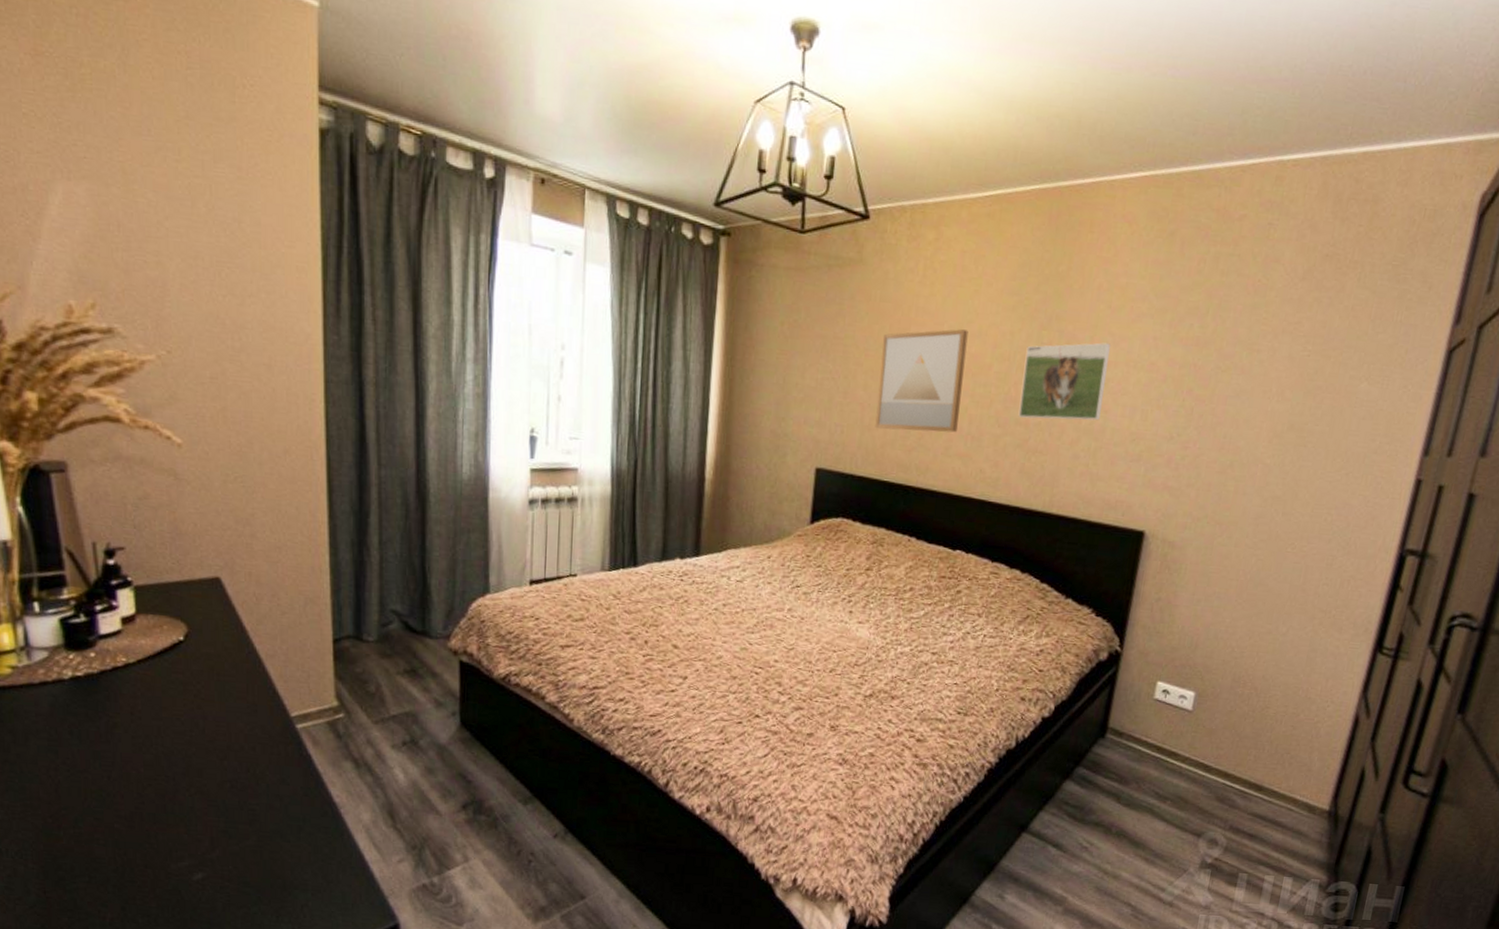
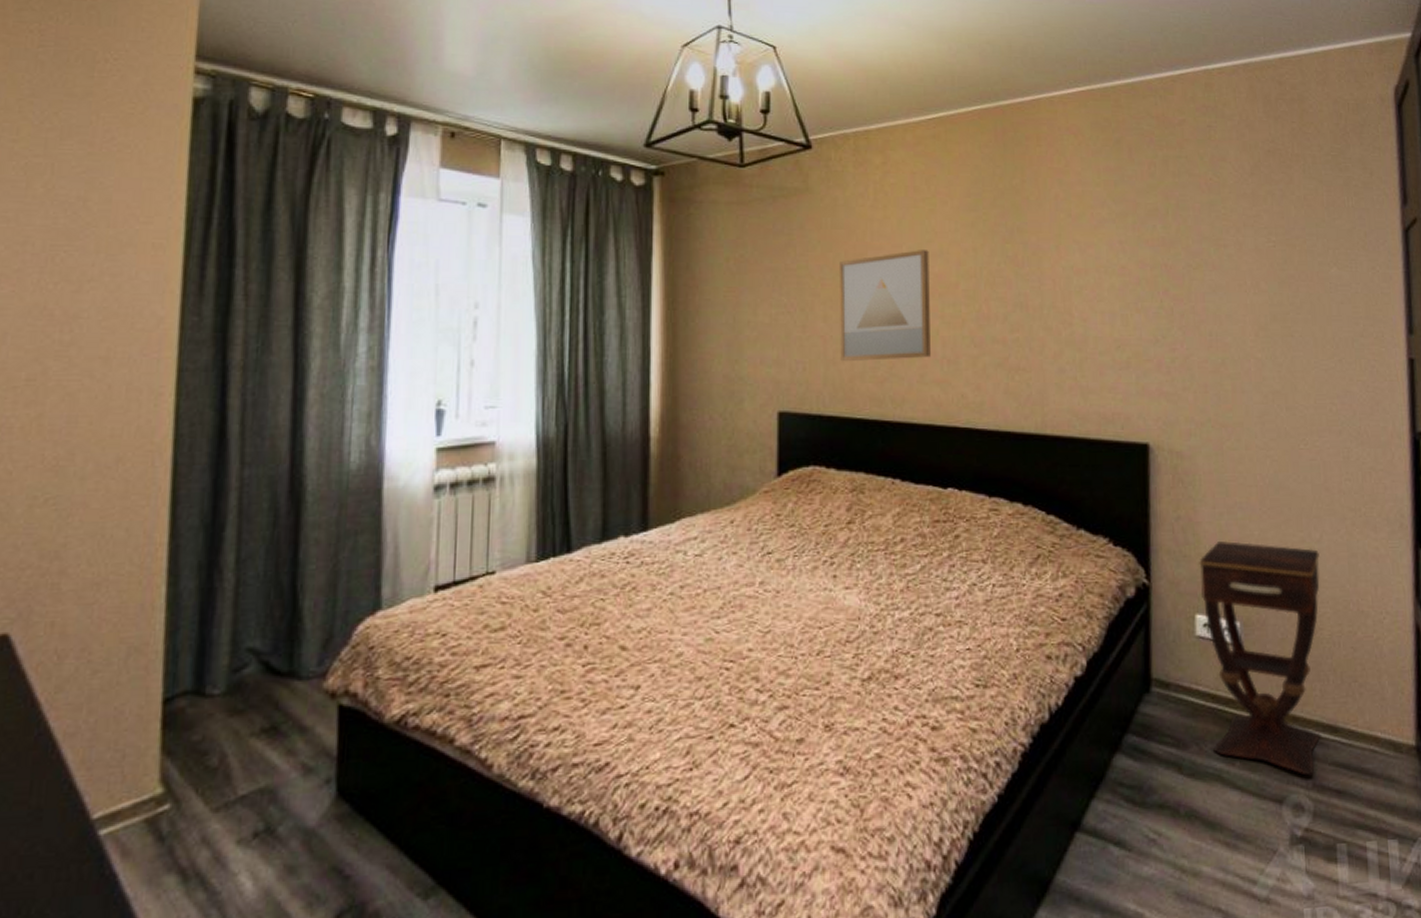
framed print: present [1018,343,1112,421] -> none [992,251,1080,335]
side table: none [1150,624,1282,820] -> present [1199,541,1321,776]

